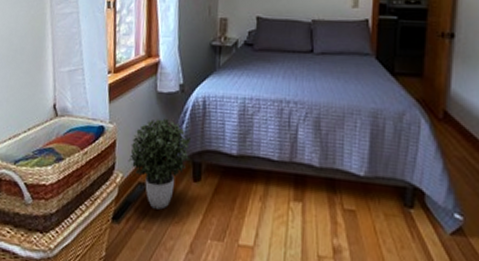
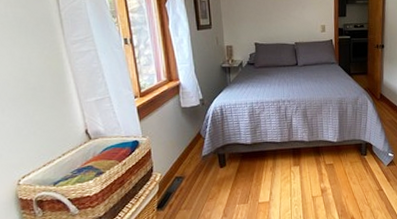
potted plant: present [128,118,191,210] -> none [164,126,216,193]

